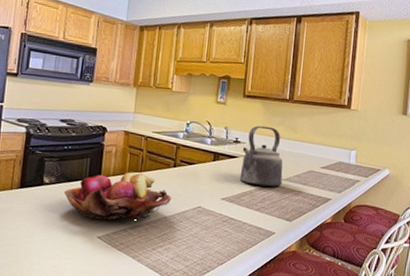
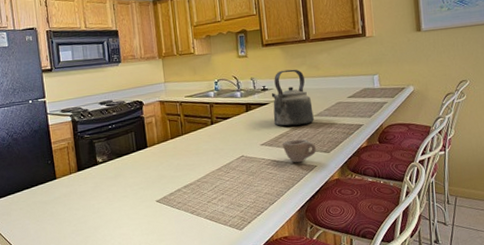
fruit basket: present [63,172,171,220] -> none [117,135,215,186]
cup: none [244,200,279,226] -> present [282,139,317,163]

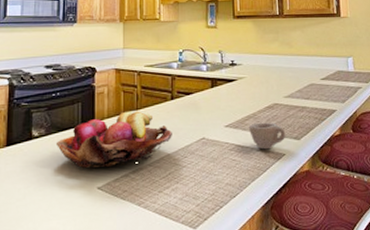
fruit basket: none [117,135,215,186] -> present [55,111,172,168]
kettle: present [271,69,314,126] -> none [239,44,284,107]

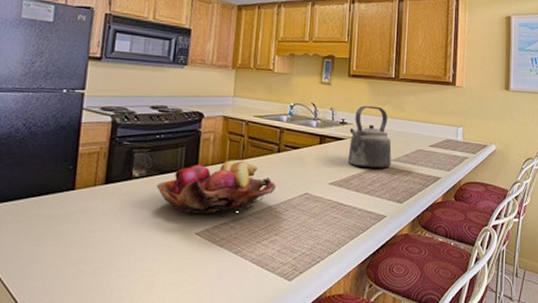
kettle: none [239,44,284,107] -> present [347,105,392,168]
cup: present [249,122,286,150] -> none [353,183,389,210]

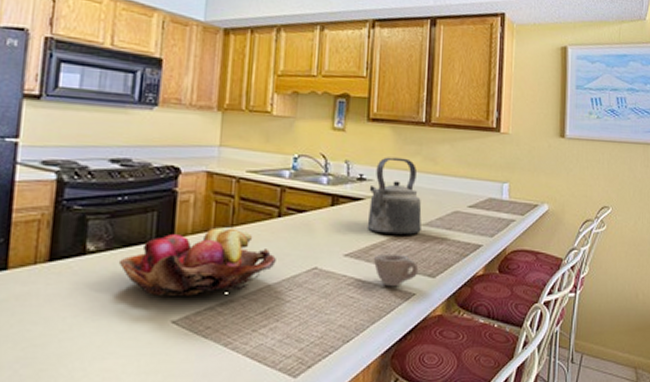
cup: none [353,183,389,210] -> present [374,253,419,287]

